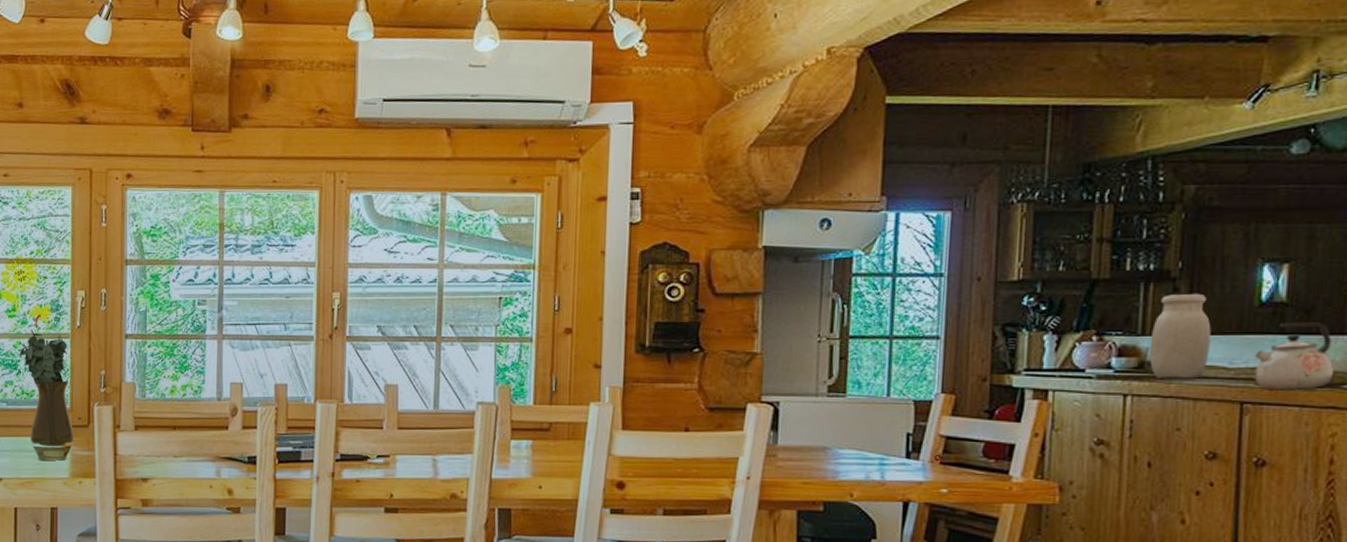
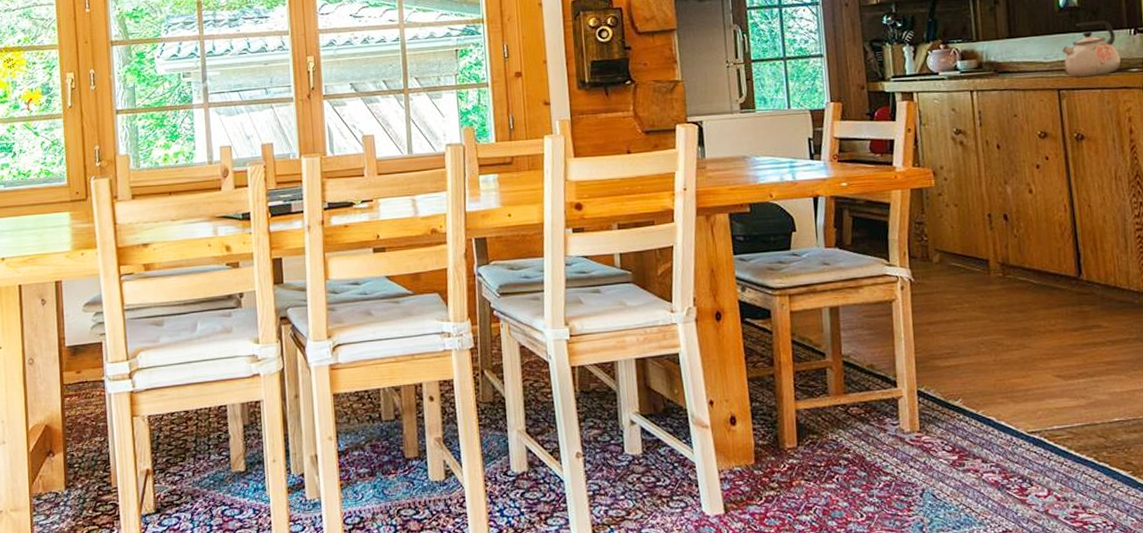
vase: present [19,330,74,461] -> none [13,113,74,237]
jar: present [1149,293,1211,380] -> none [983,4,1029,76]

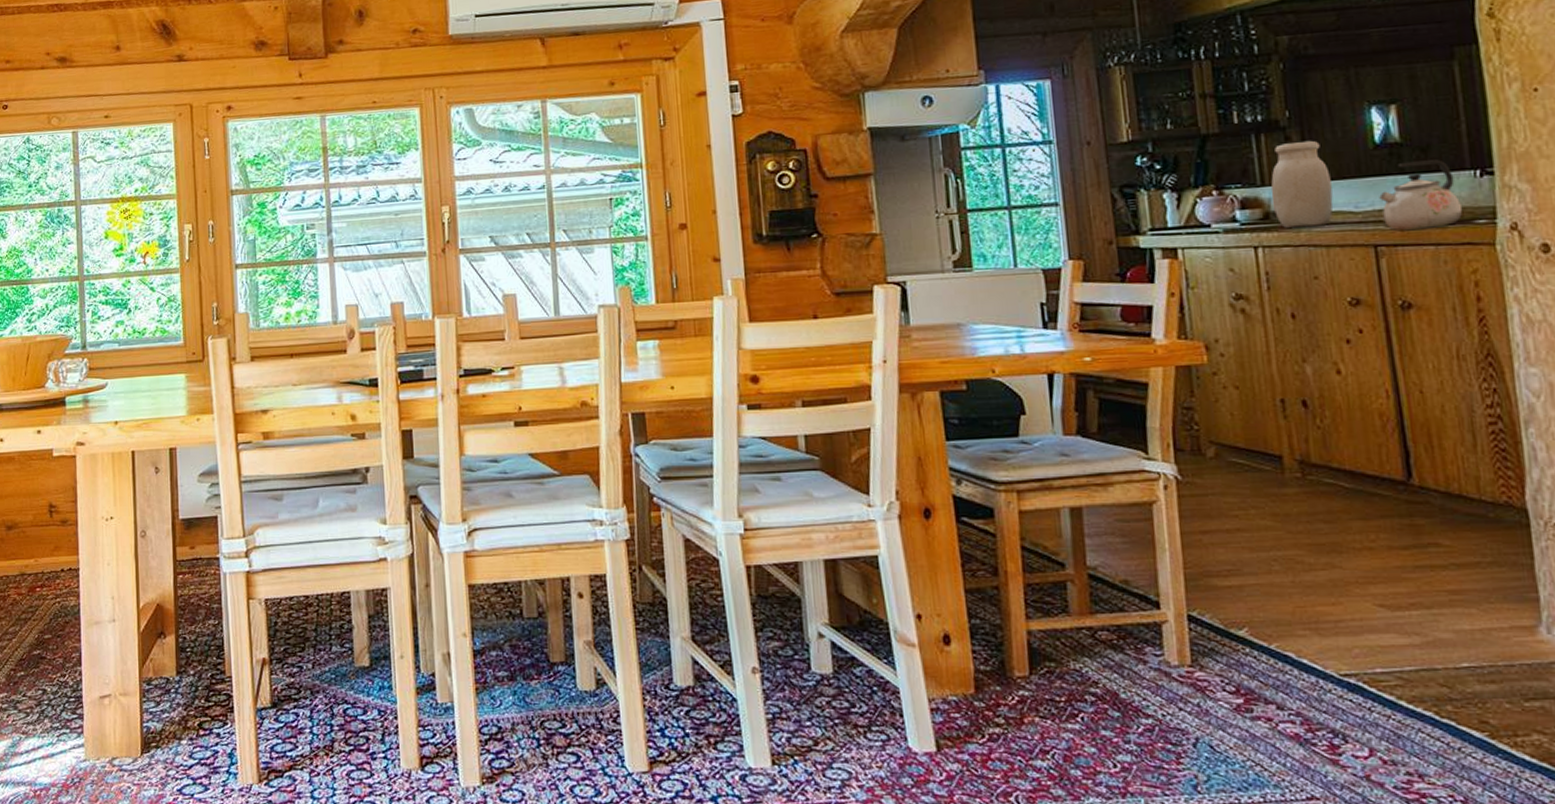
jar: none [983,4,1029,76] -> present [1271,140,1334,229]

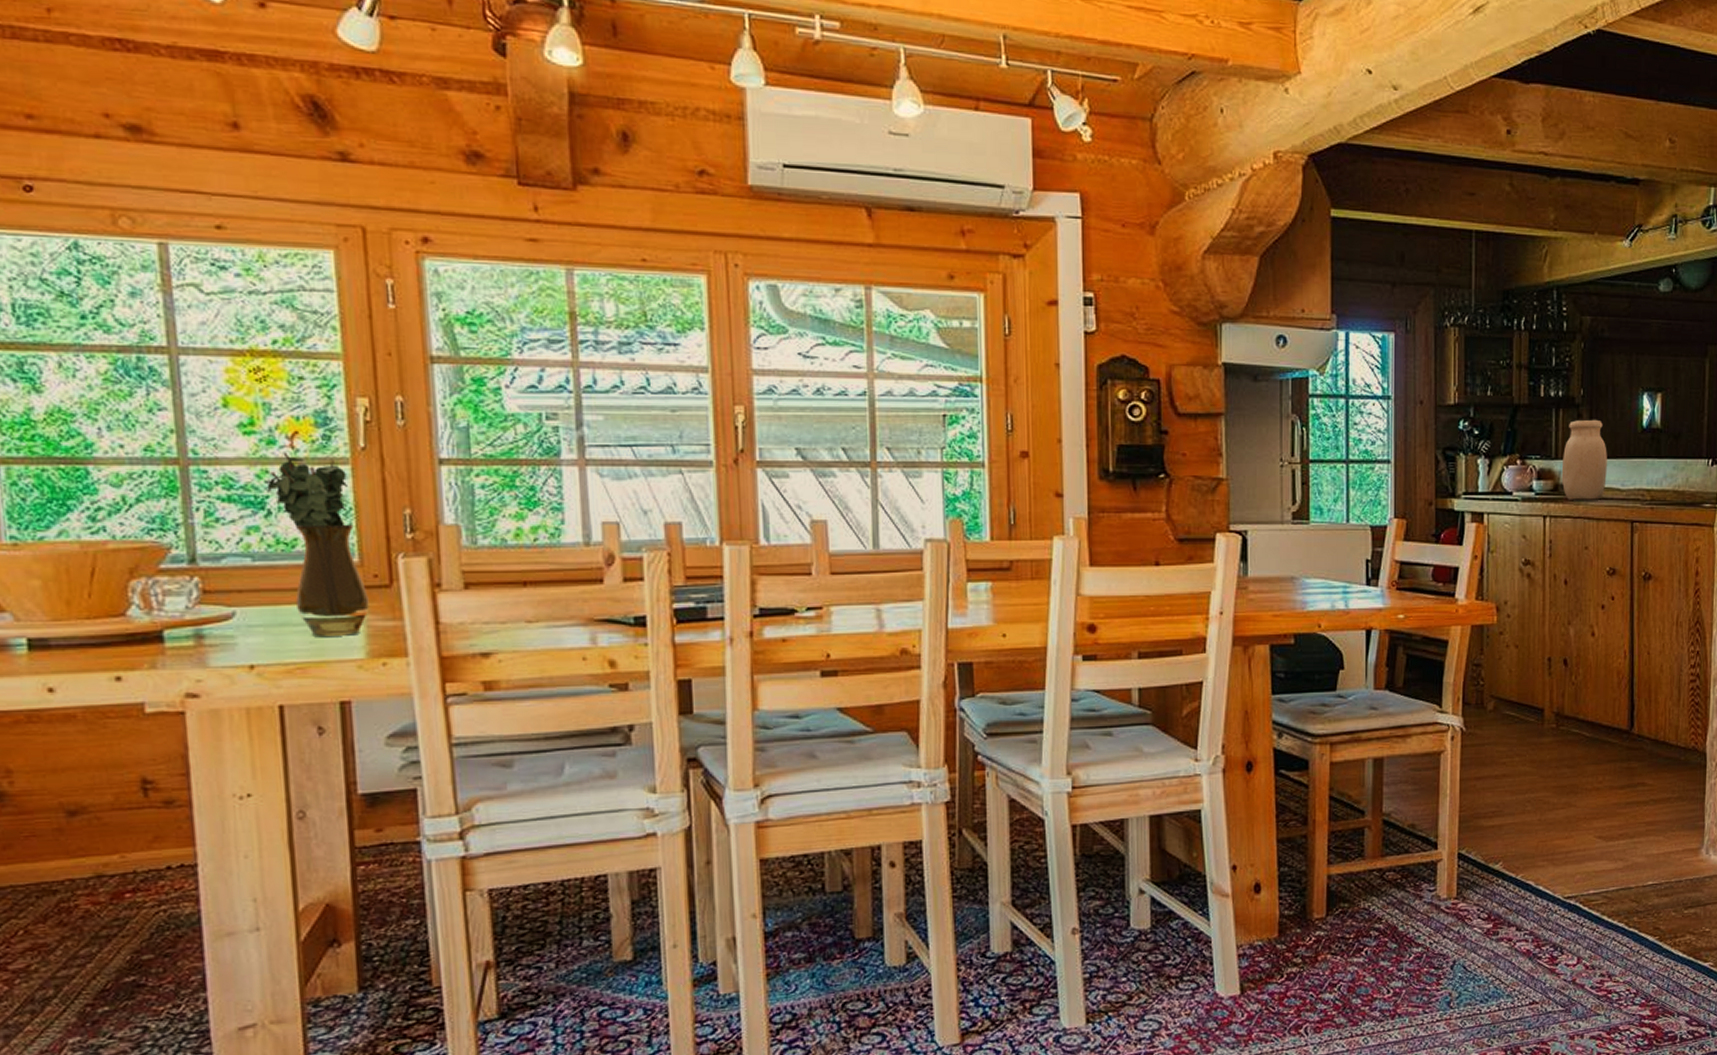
vase: none [129,267,189,400] -> present [266,452,370,638]
kettle: present [1379,159,1463,231] -> none [1640,447,1696,510]

